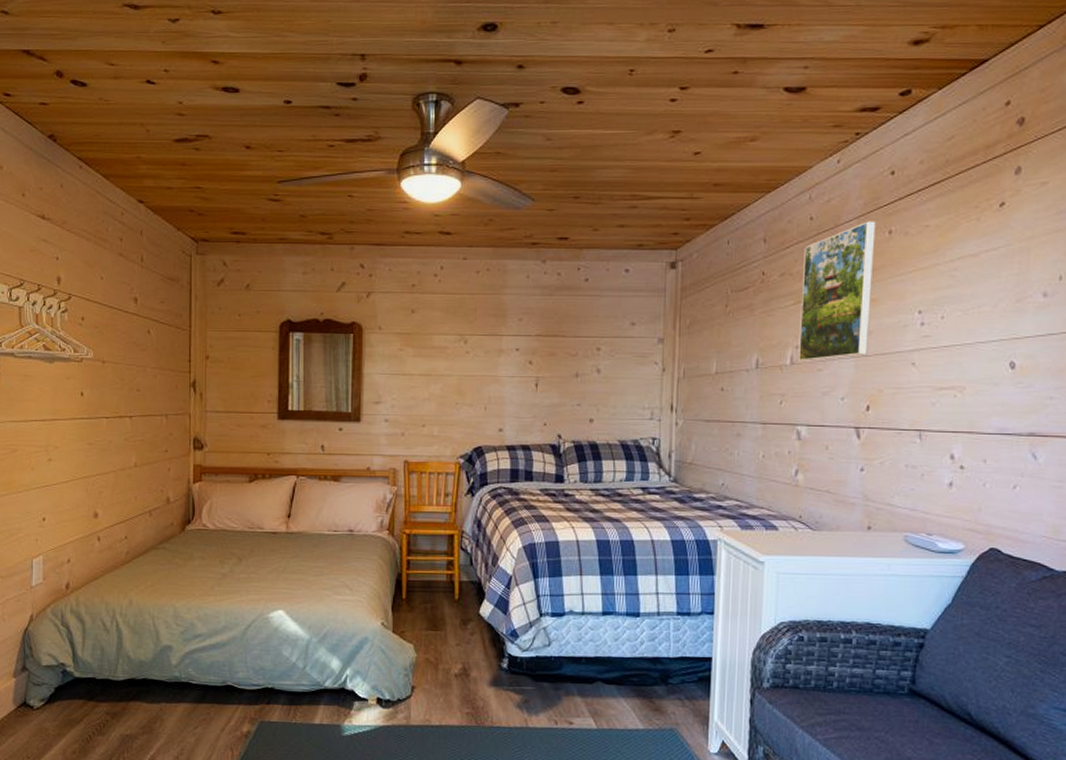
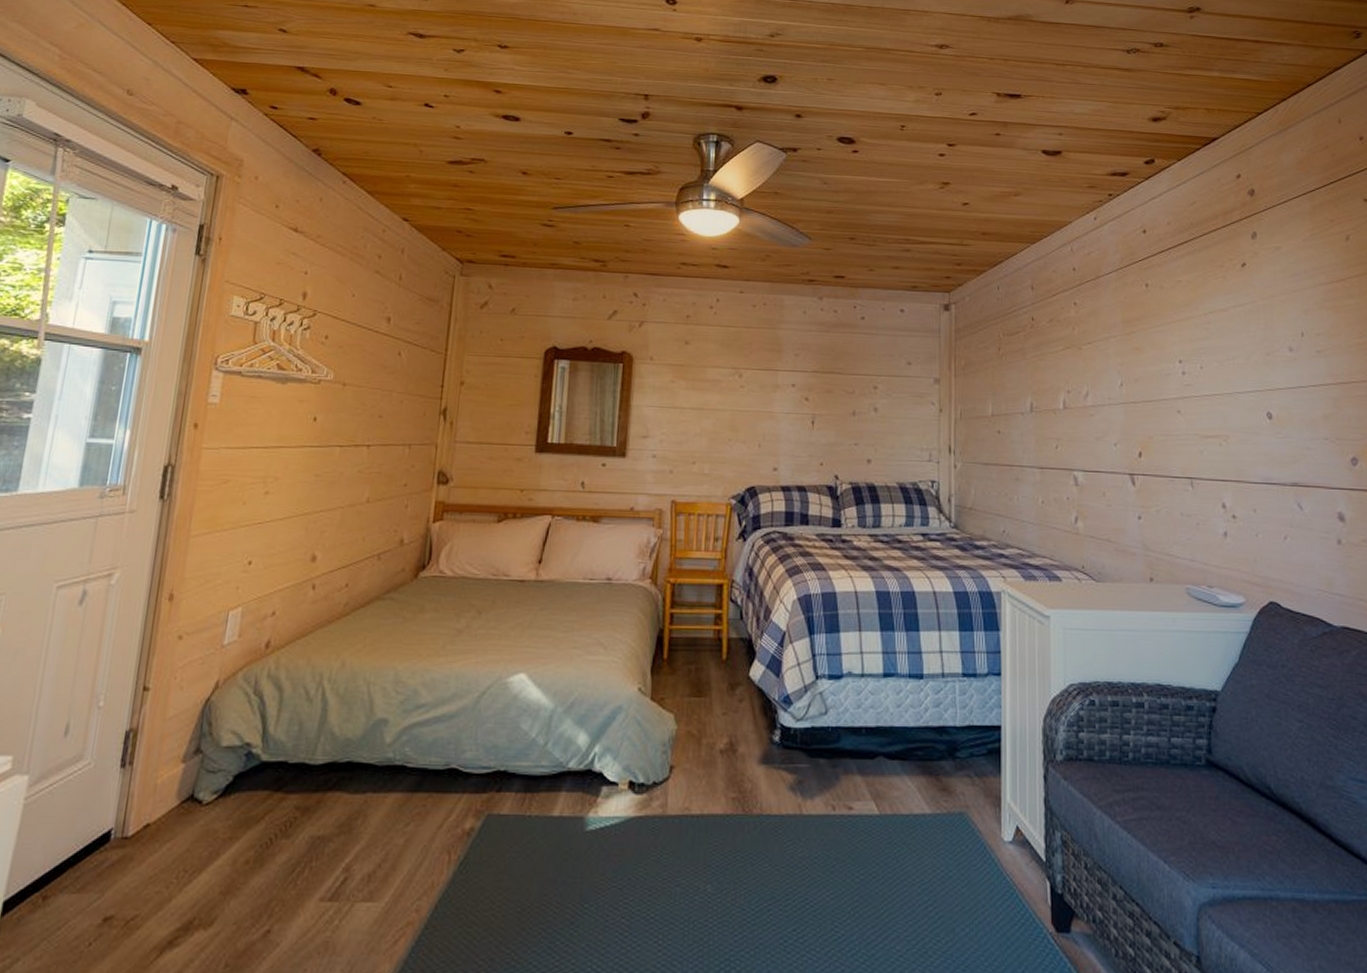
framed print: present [799,221,876,362] -> none [1069,274,1136,407]

